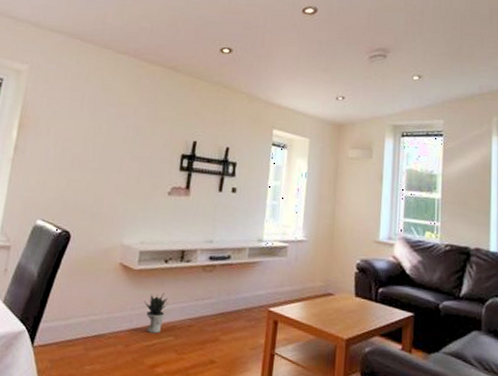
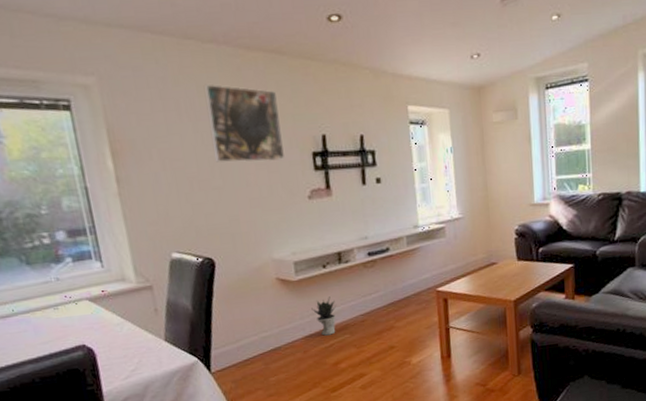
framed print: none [98,84,165,157] -> present [203,84,284,163]

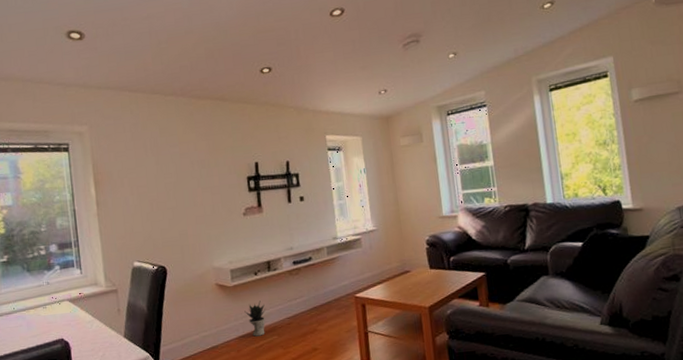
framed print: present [203,84,284,163] -> none [164,126,225,187]

